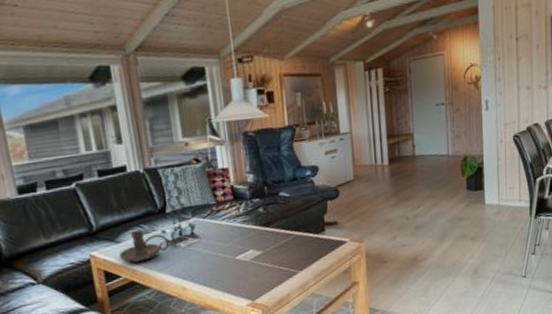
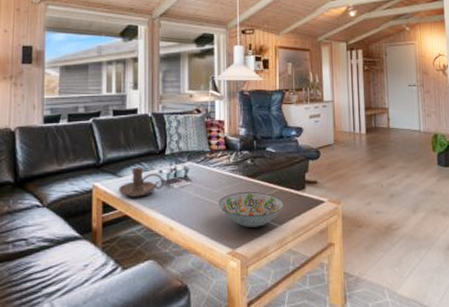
decorative bowl: none [232,240,303,278] -> present [219,192,284,227]

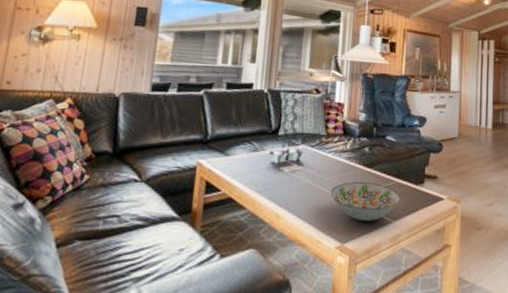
candle holder: present [118,168,164,197] -> none [224,147,275,179]

